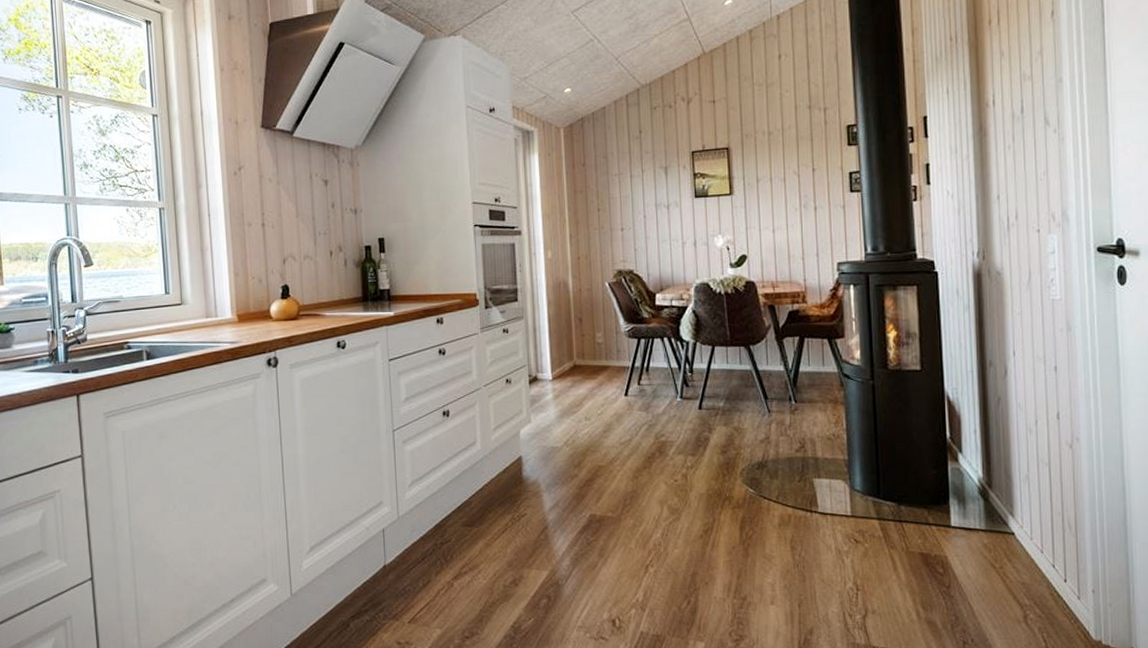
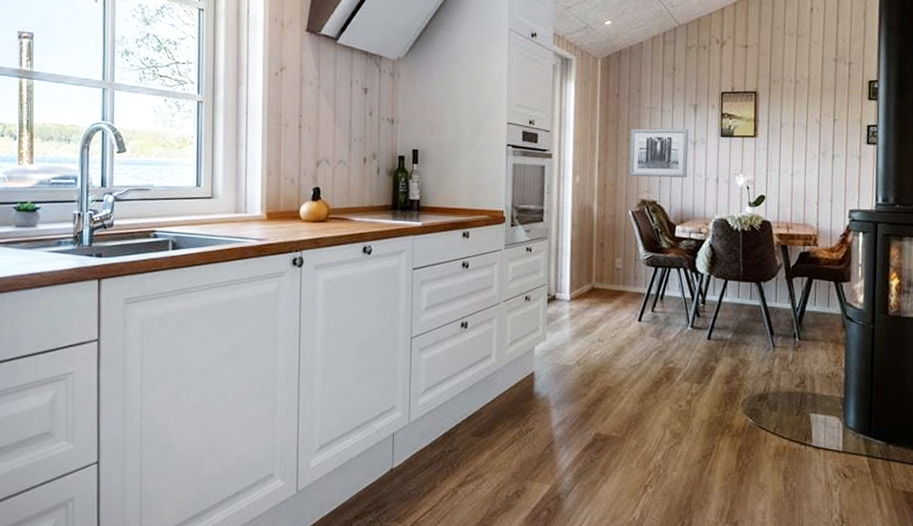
wall art: none [600,192,664,247] -> present [628,128,688,178]

